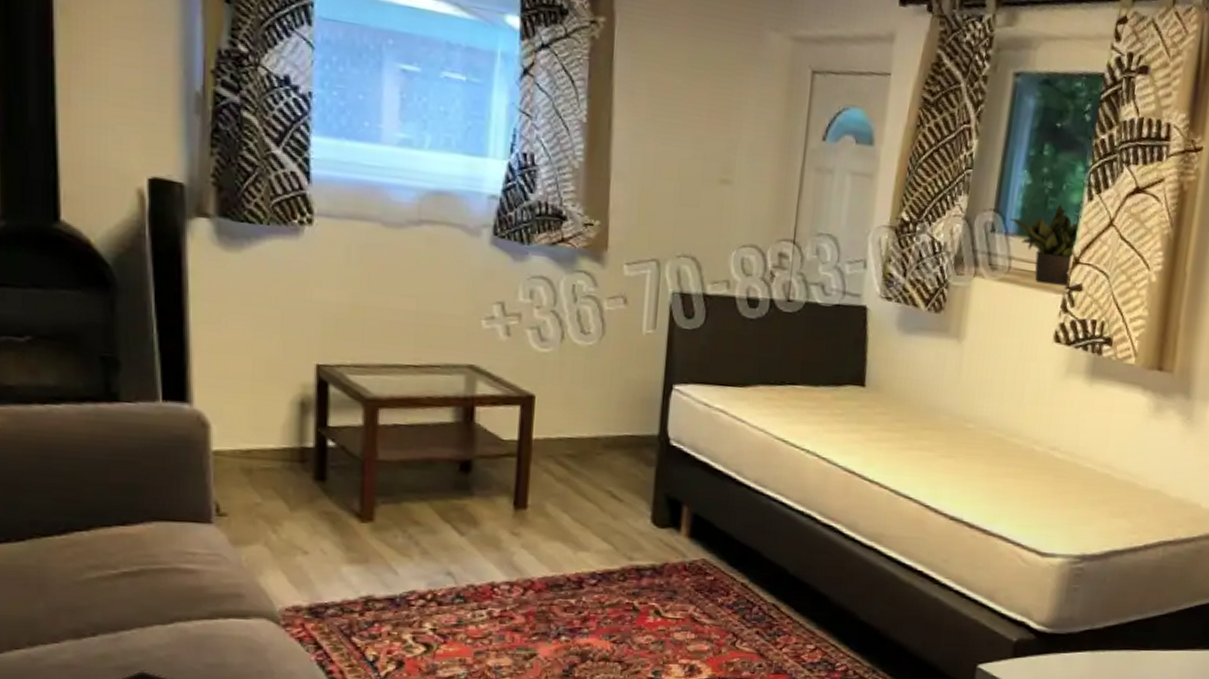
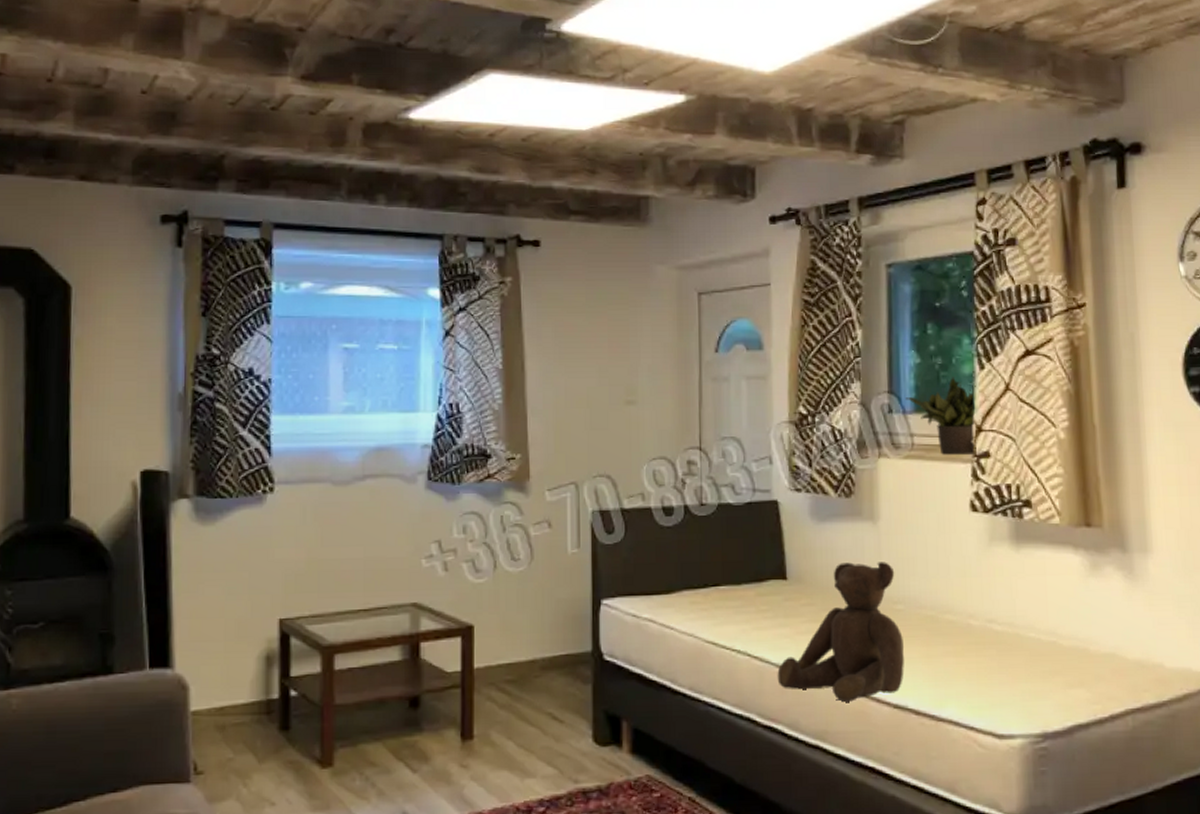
teddy bear: none [842,376,972,510] -> present [777,562,905,702]

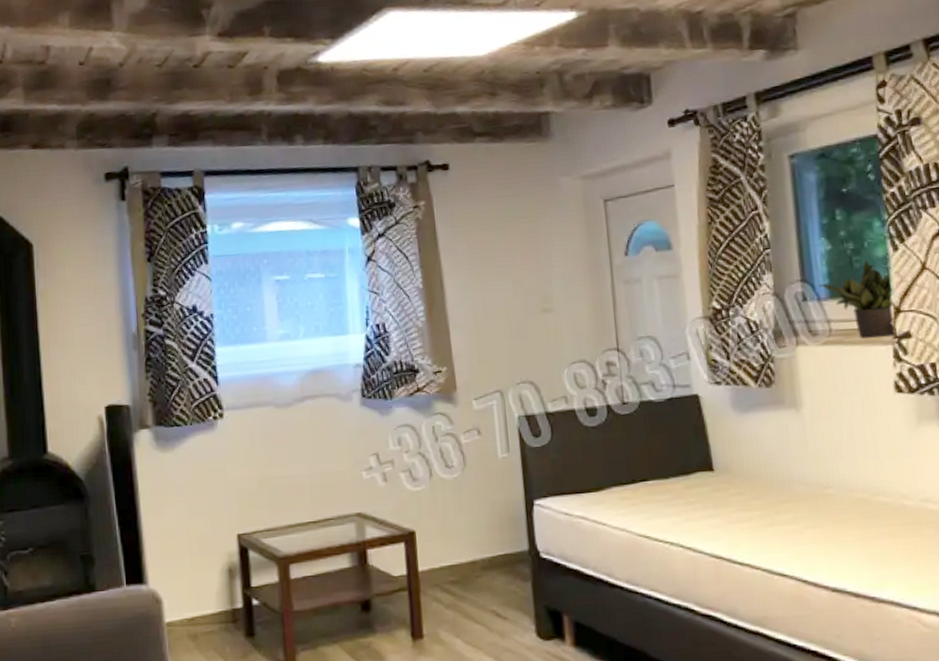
teddy bear: present [777,562,905,702] -> none [711,448,840,588]

